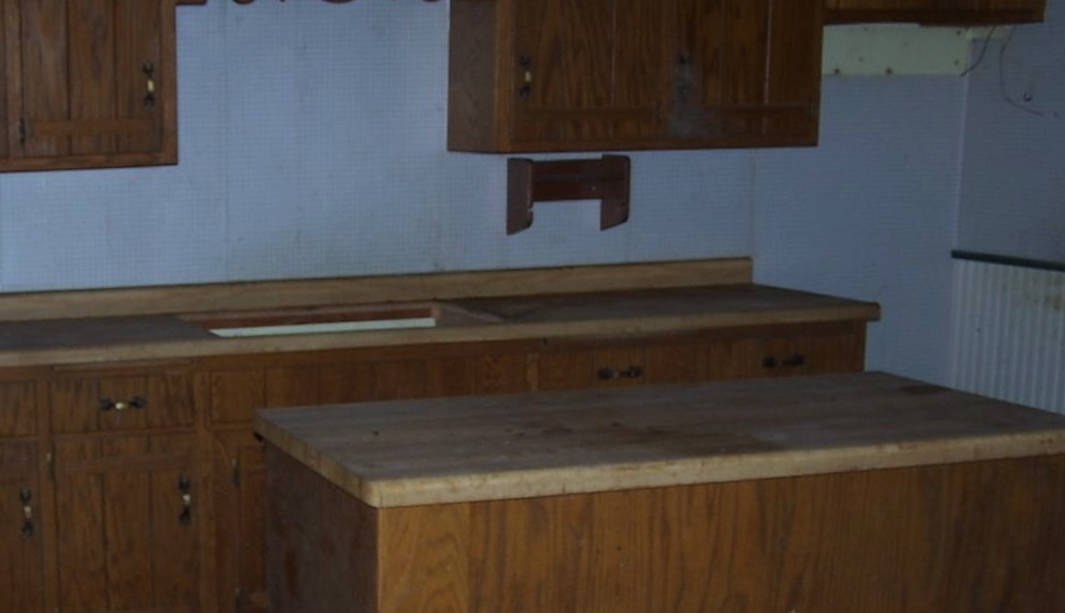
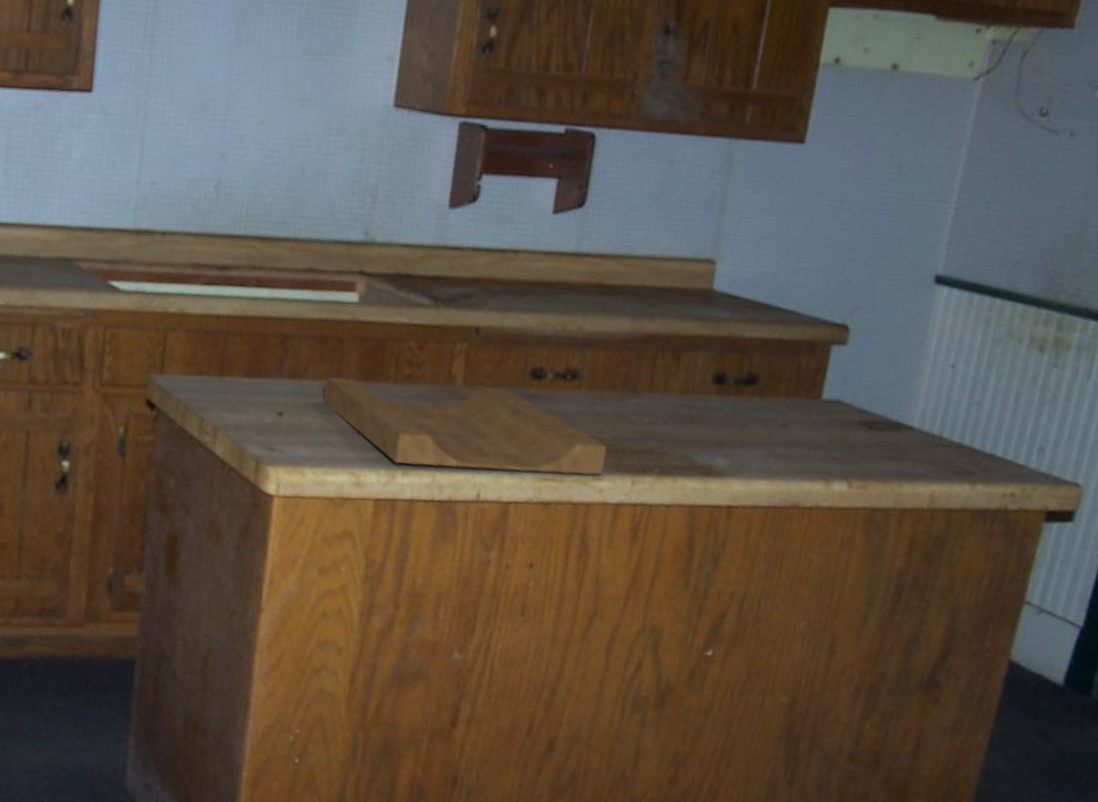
cutting board: none [413,390,676,468] -> present [323,376,608,475]

